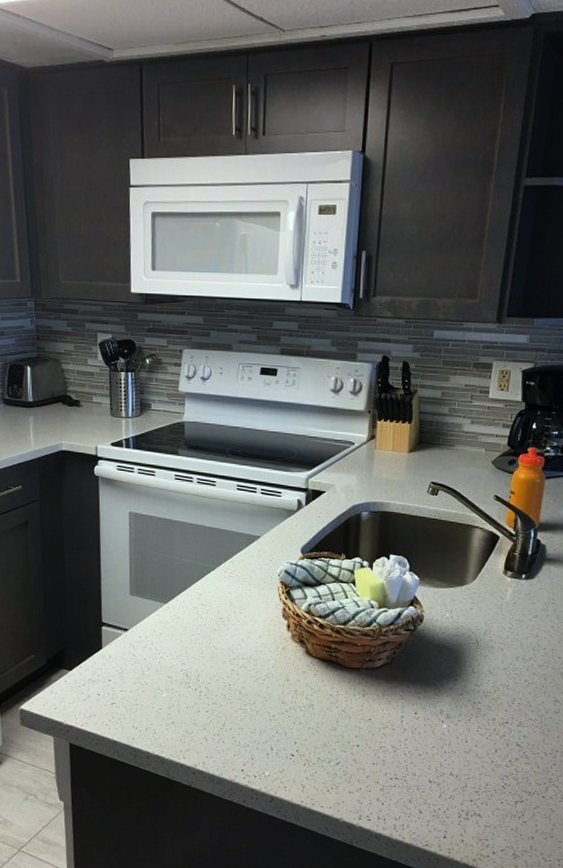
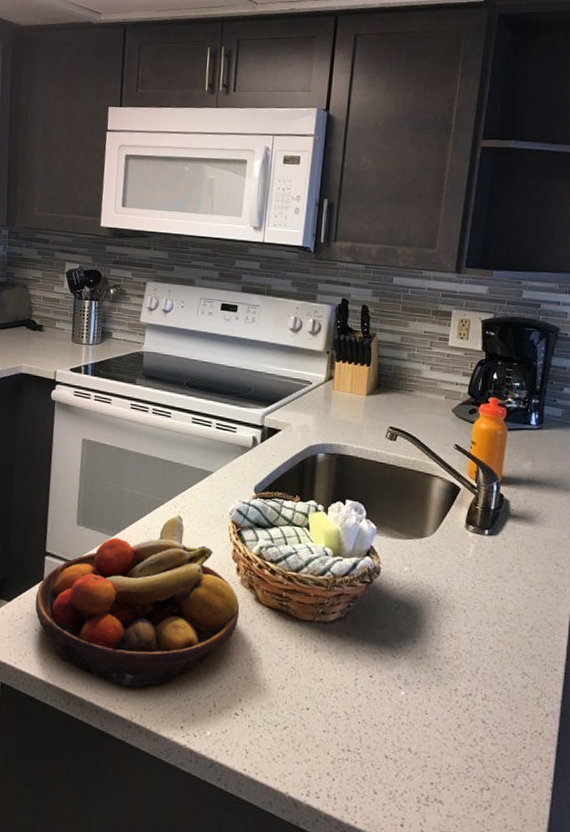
fruit bowl: none [95,579,292,739] -> present [35,515,240,687]

